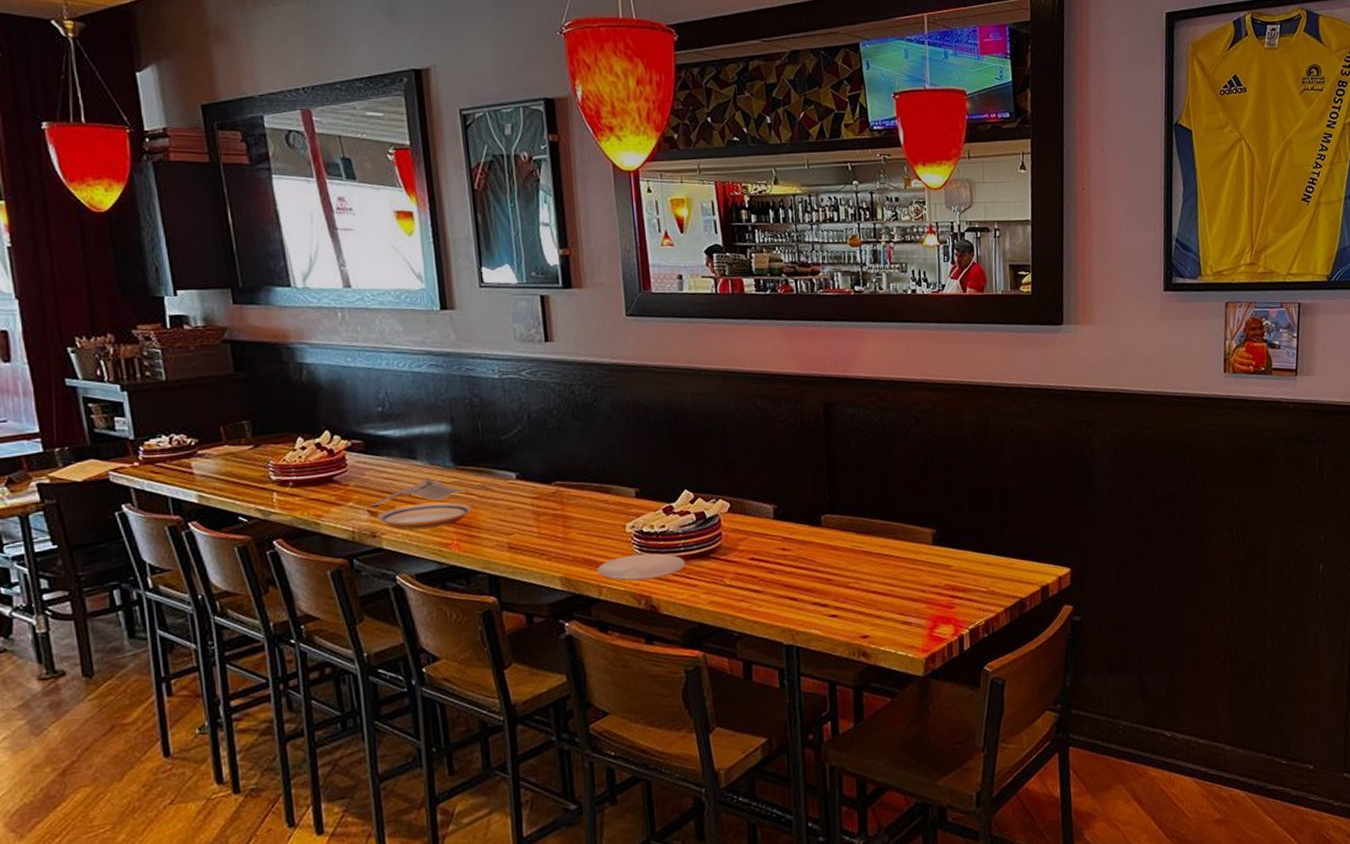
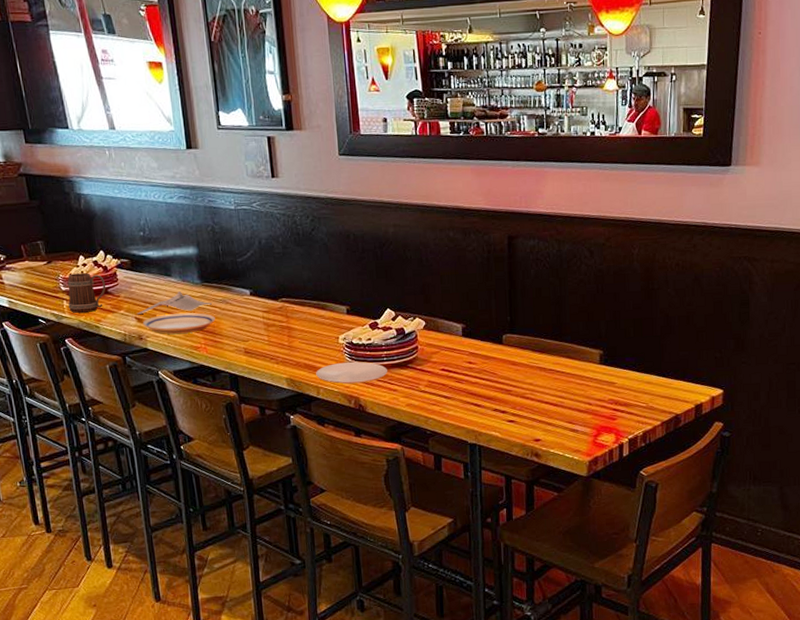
beer mug: none [279,458,331,508] -> present [67,273,106,313]

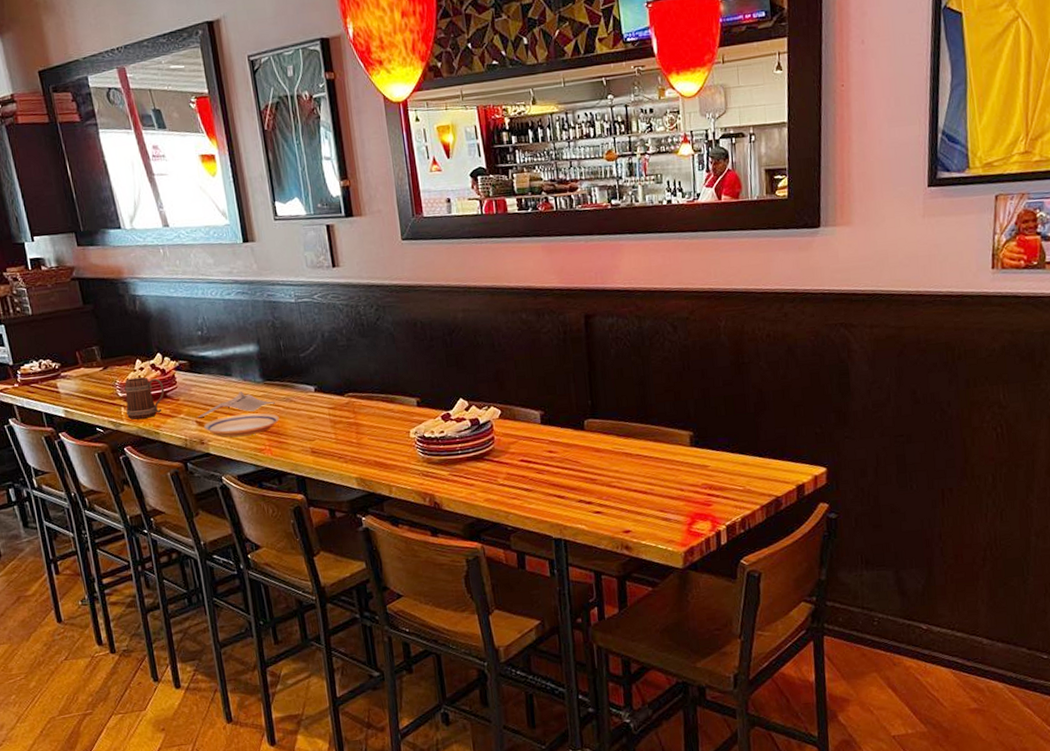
plate: present [316,361,387,384] -> none [387,456,463,481]

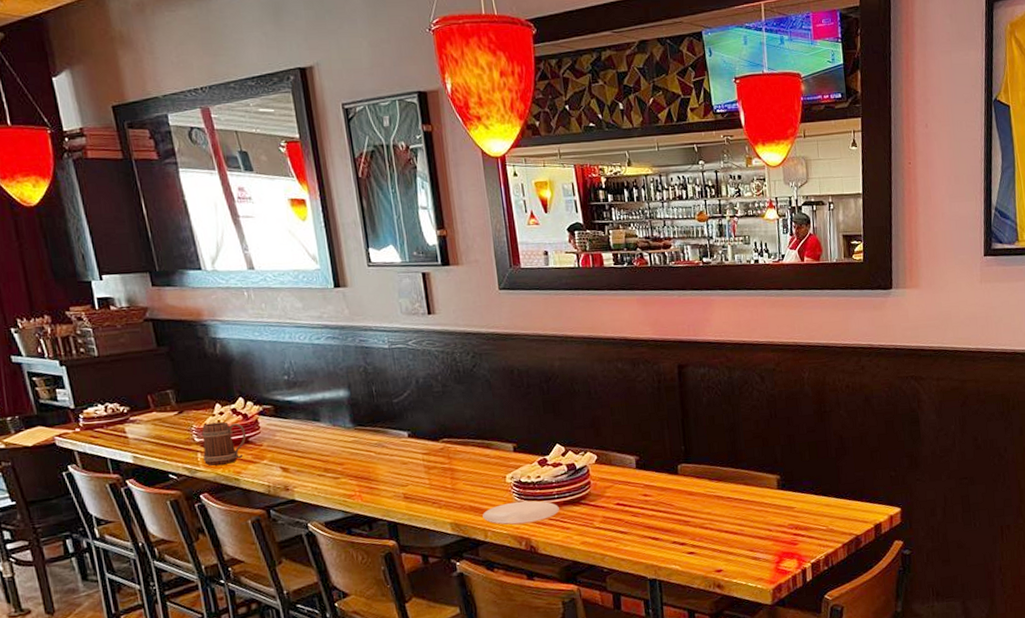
napkin: present [197,390,275,417] -> none [282,436,366,463]
plate: present [204,413,280,437] -> none [289,458,371,483]
plate: none [387,456,463,481] -> present [482,500,559,526]

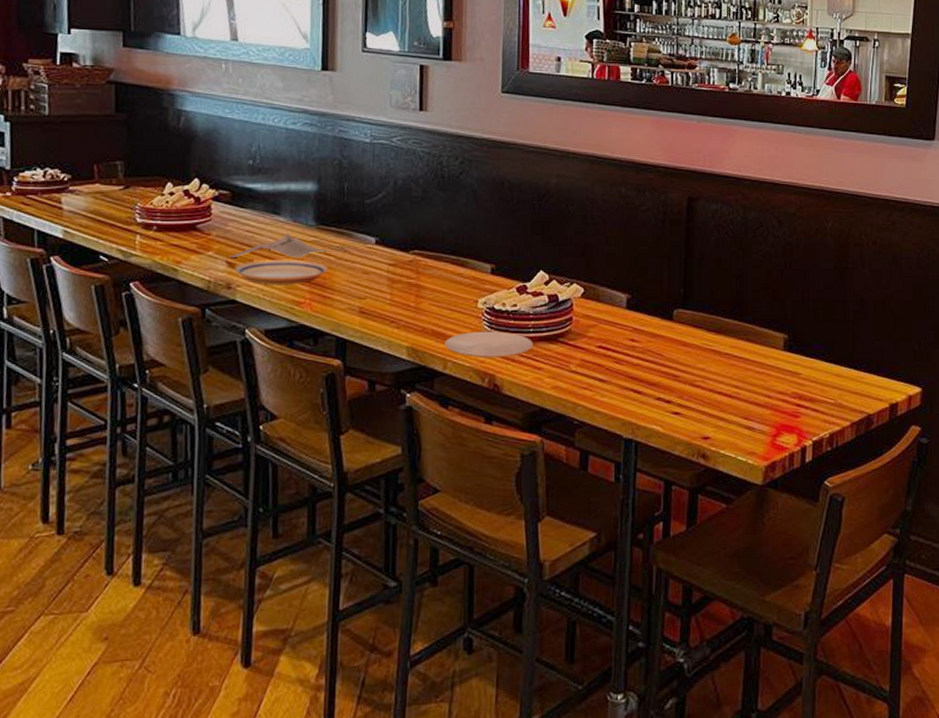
beer mug: present [202,422,247,466] -> none [142,203,195,251]
napkin: none [282,436,366,463] -> present [229,233,326,258]
plate: none [289,458,371,483] -> present [235,260,328,284]

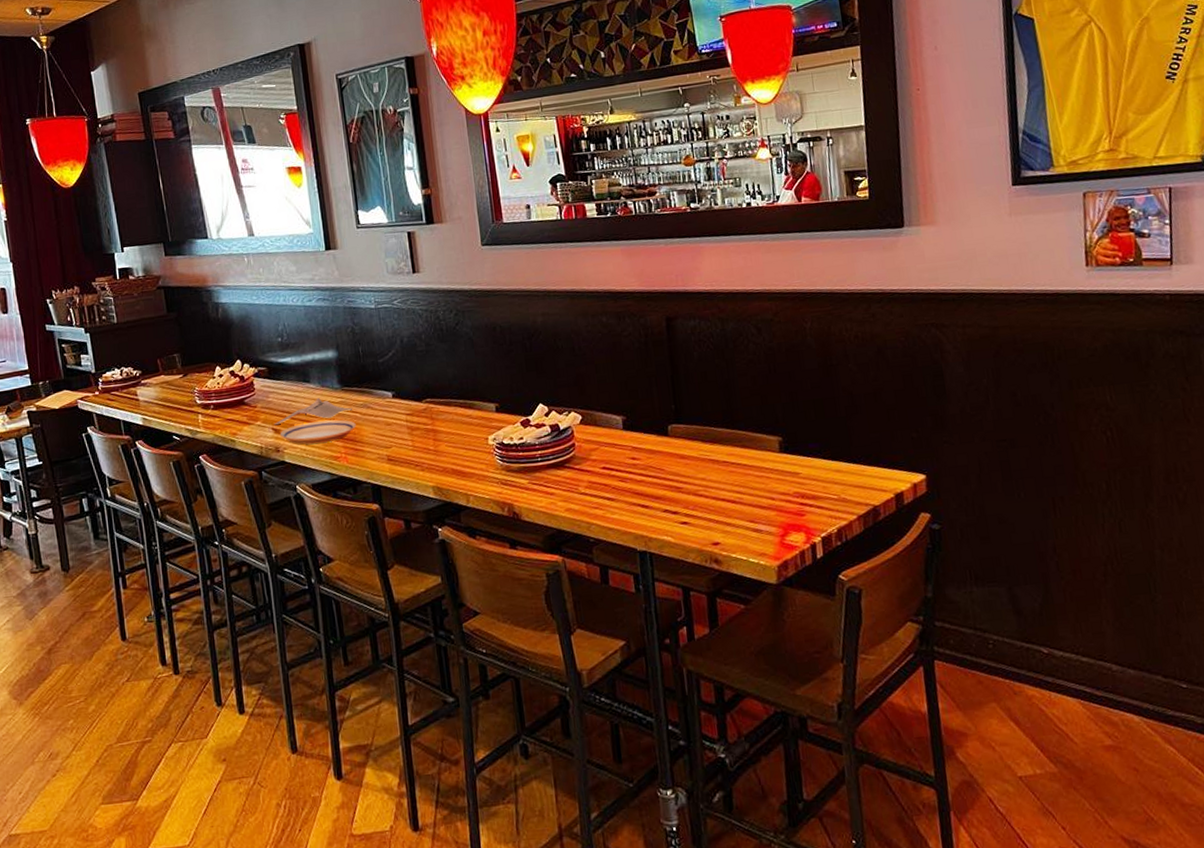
plate: present [445,331,533,358] -> none [465,463,543,490]

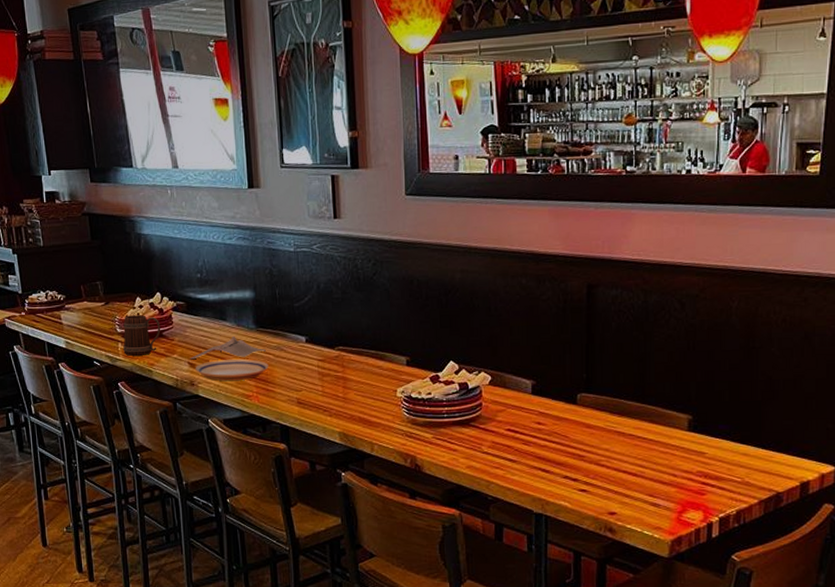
beer mug: none [203,384,243,427] -> present [123,315,161,356]

